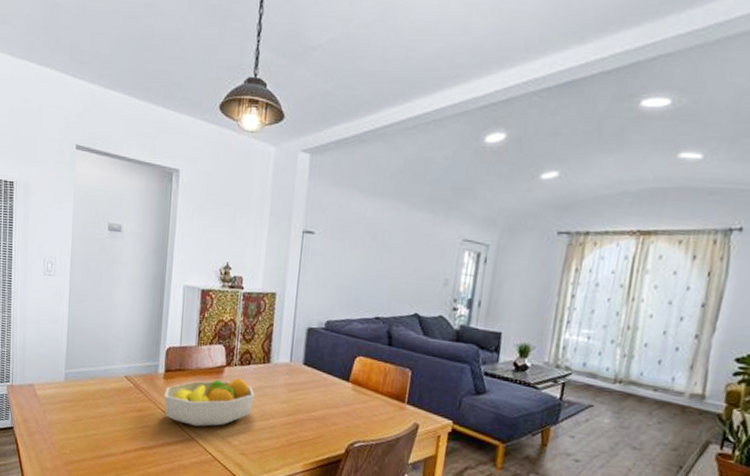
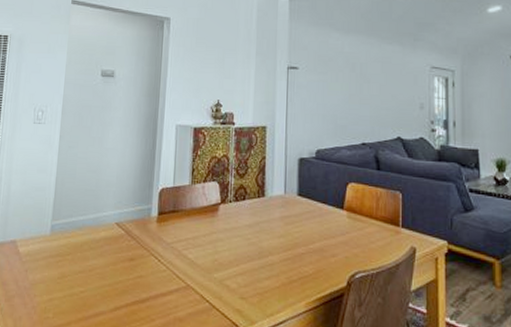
fruit bowl: present [163,377,255,427] -> none [157,214,251,272]

